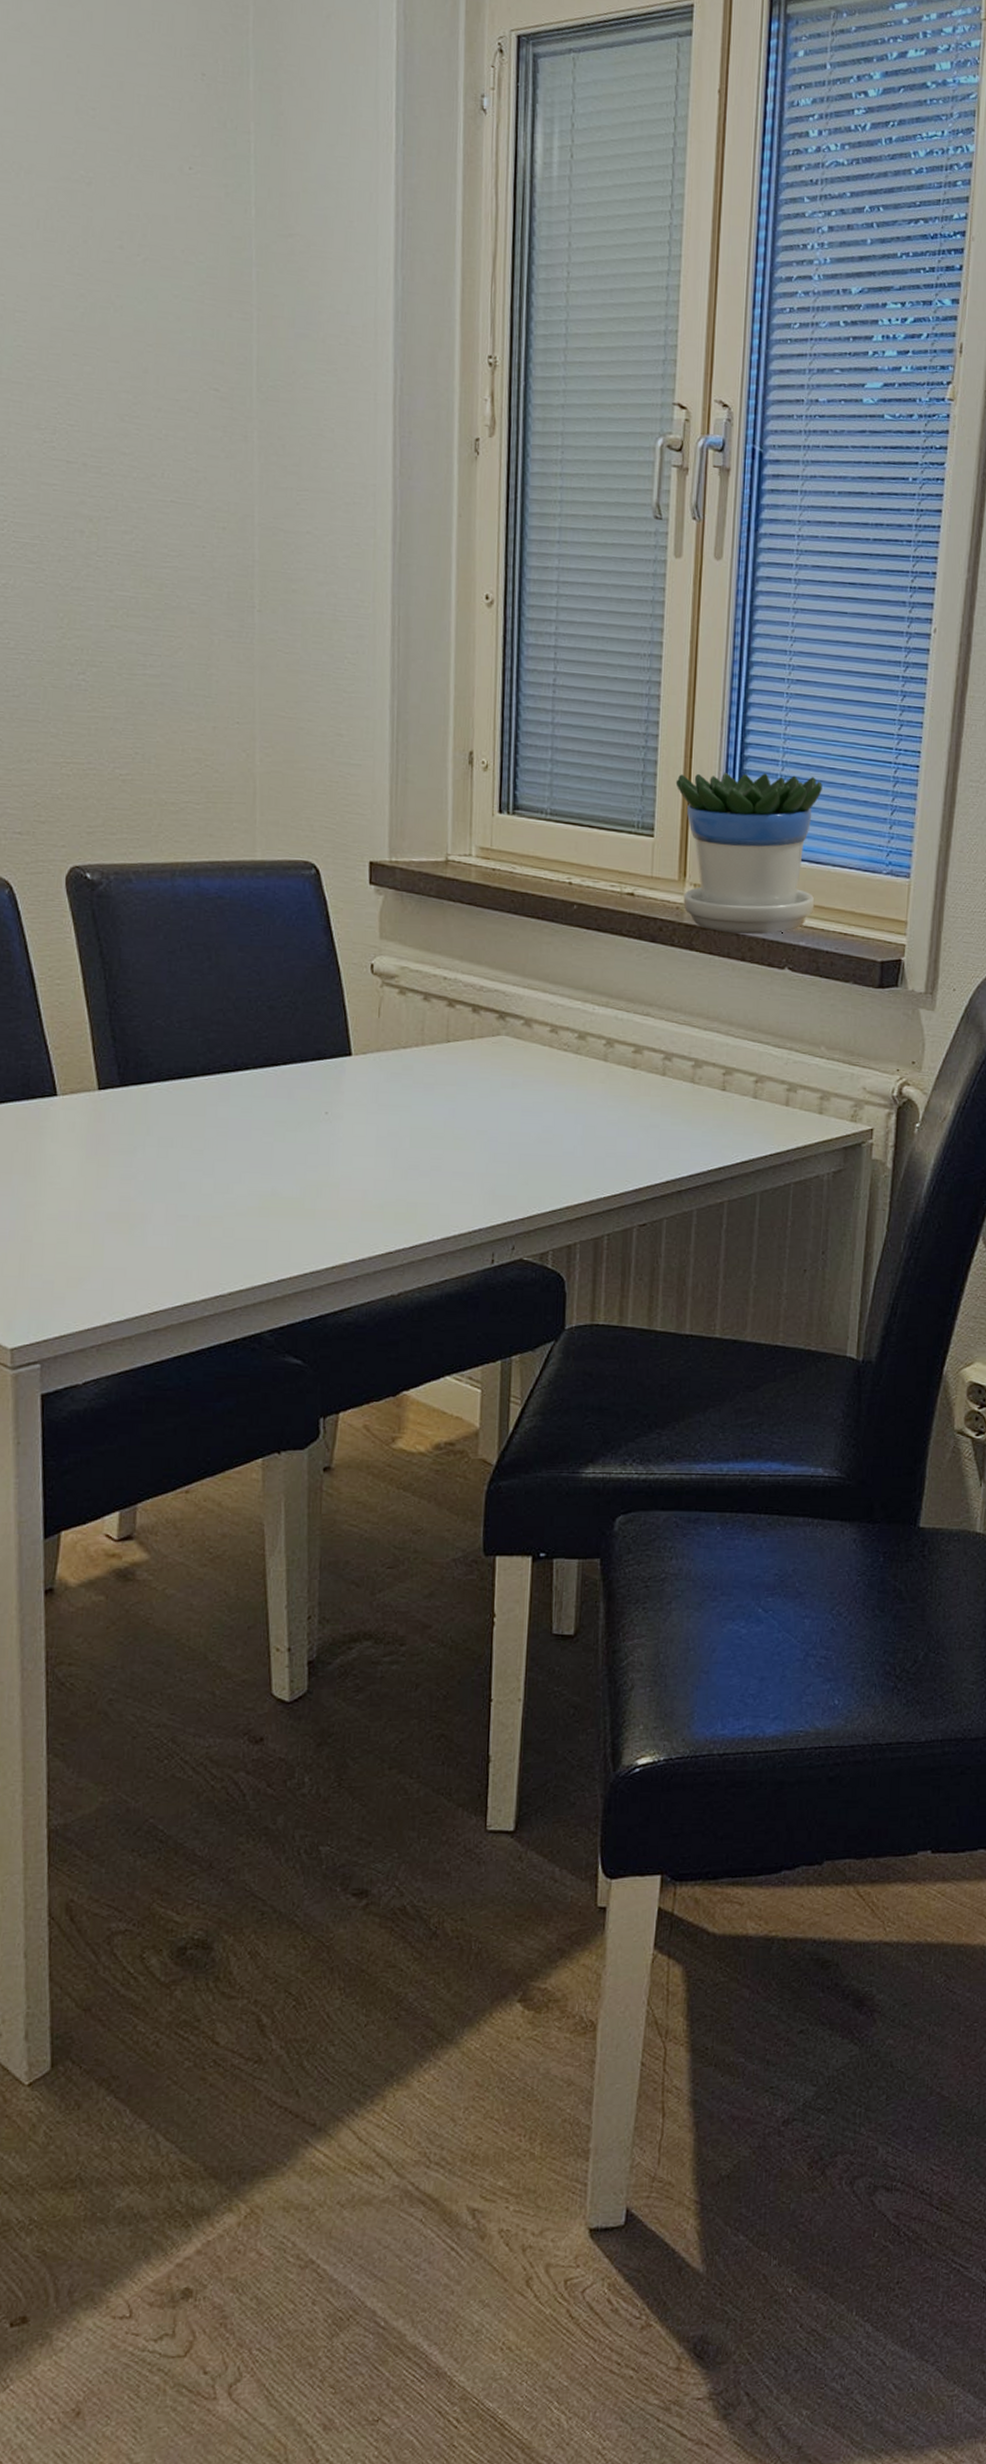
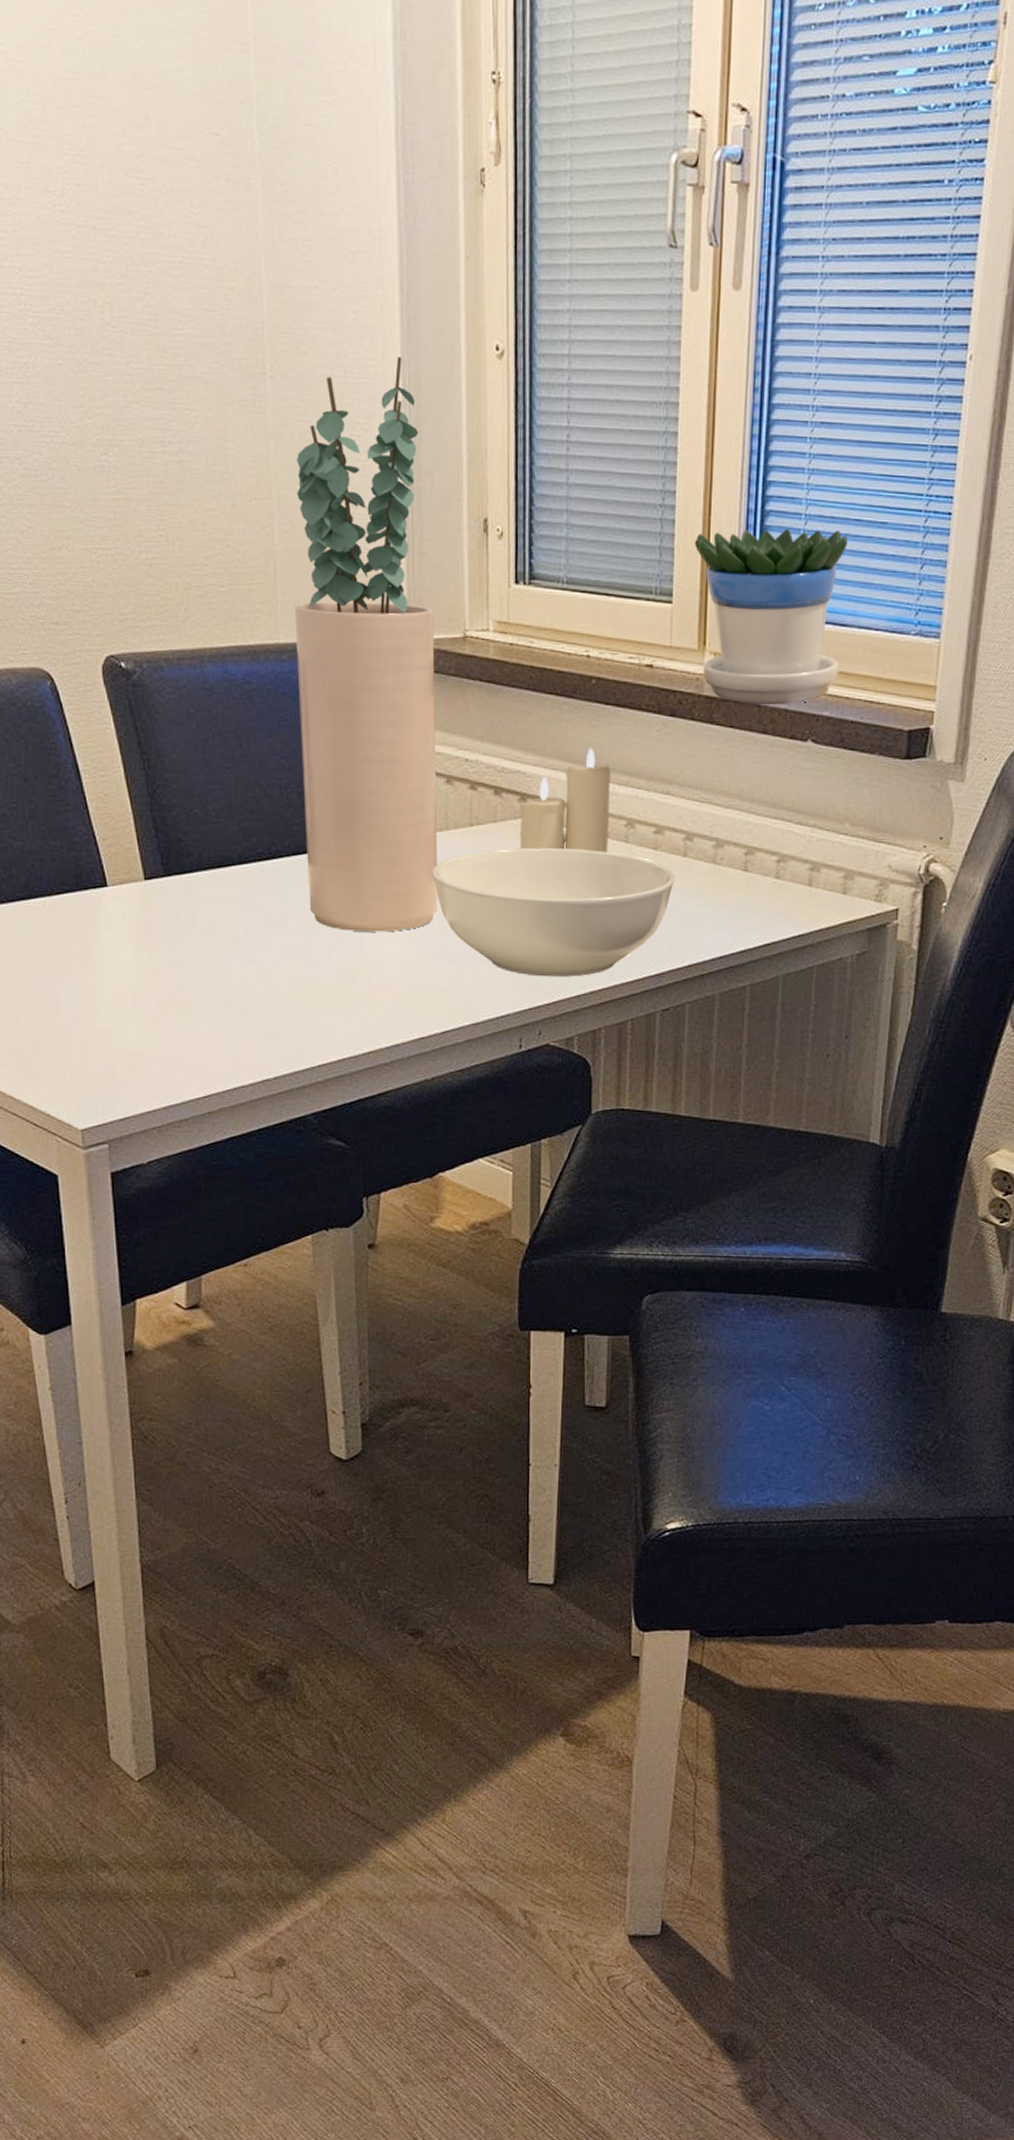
vase: none [272,599,417,1146] -> present [295,356,438,932]
bowl: none [405,1064,653,1193] -> present [431,847,675,978]
candle: none [497,969,591,1071] -> present [519,747,612,853]

